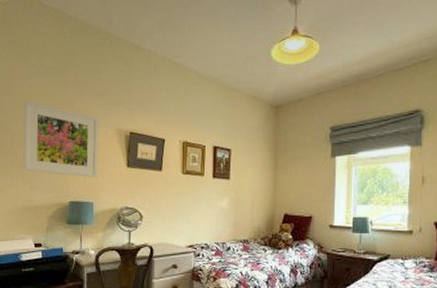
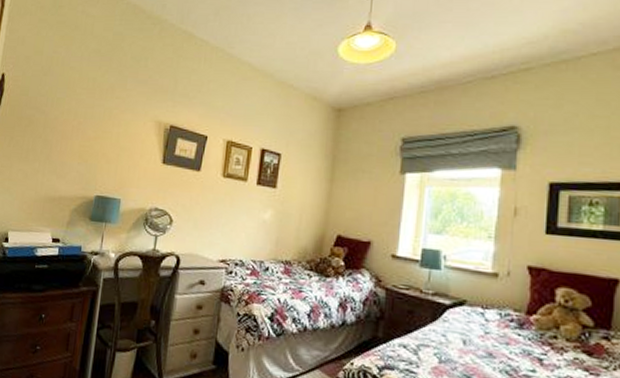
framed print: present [22,100,99,178] -> none [51,83,139,172]

